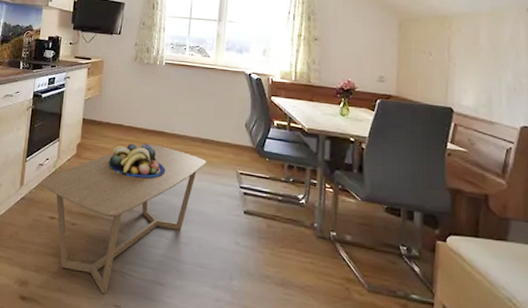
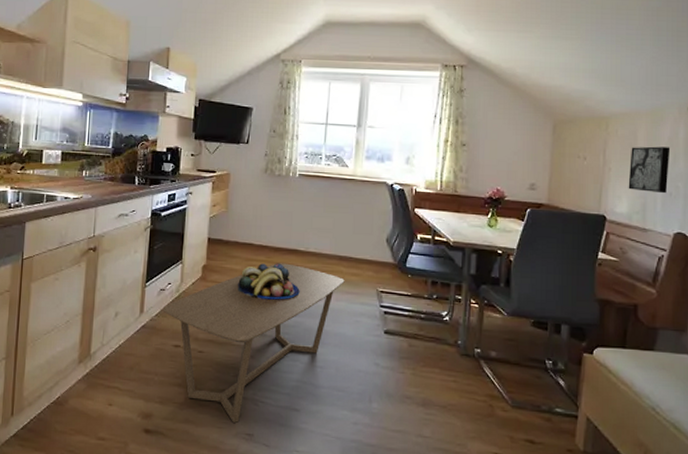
wall art: none [473,44,513,89] -> present [628,146,671,194]

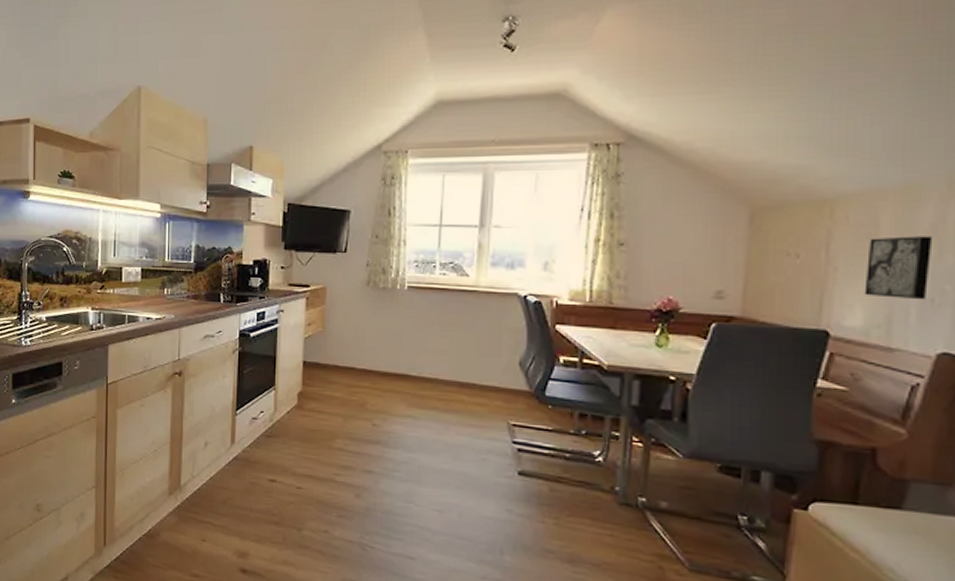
coffee table: present [163,263,345,423] -> none [256,390,467,568]
fruit bowl: present [238,263,300,300] -> none [339,390,412,433]

